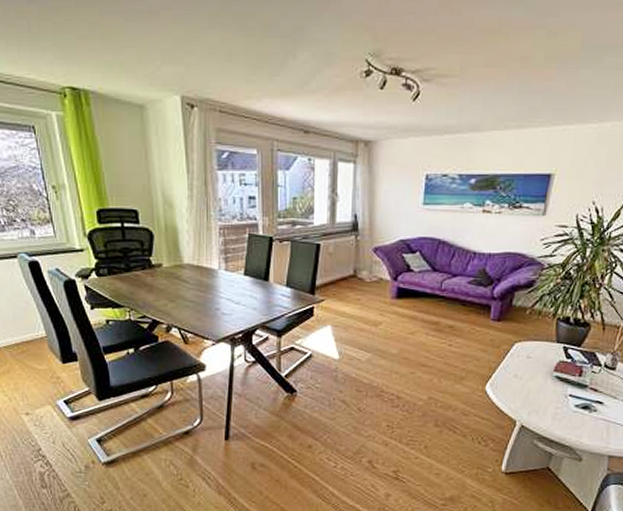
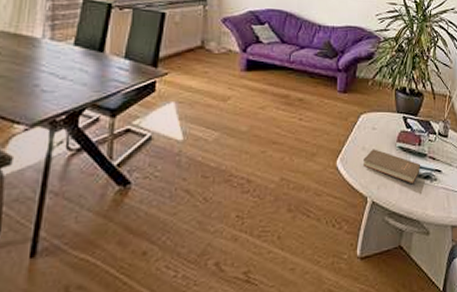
book: none [513,377,580,413] -> present [362,149,421,185]

